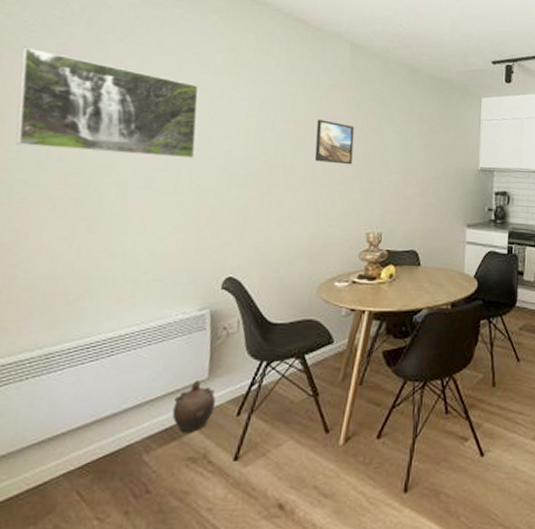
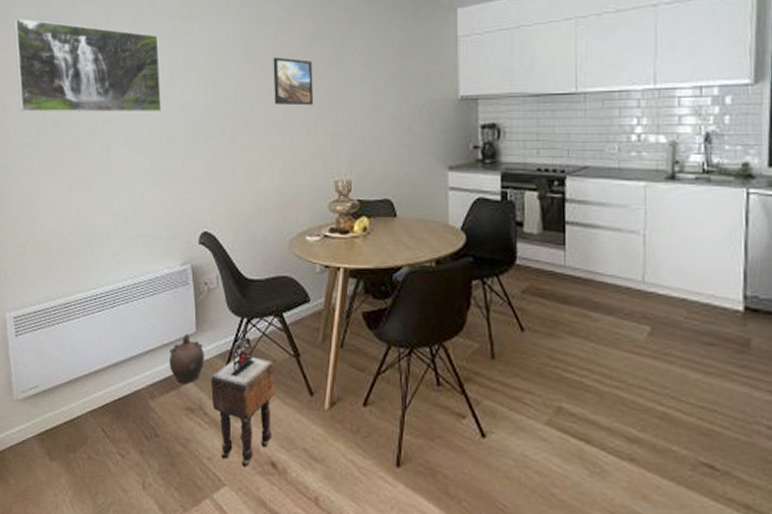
stool: none [218,380,292,513] -> present [210,337,275,467]

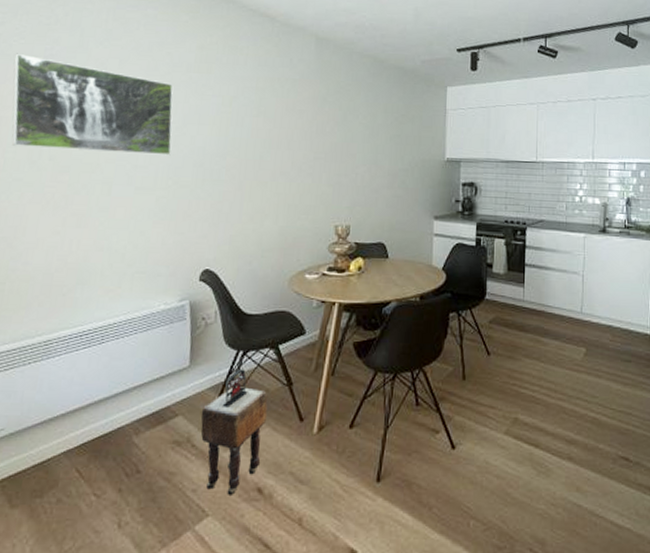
ceramic jug: present [169,334,204,383] -> none [158,368,197,417]
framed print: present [273,57,314,106] -> none [283,114,321,158]

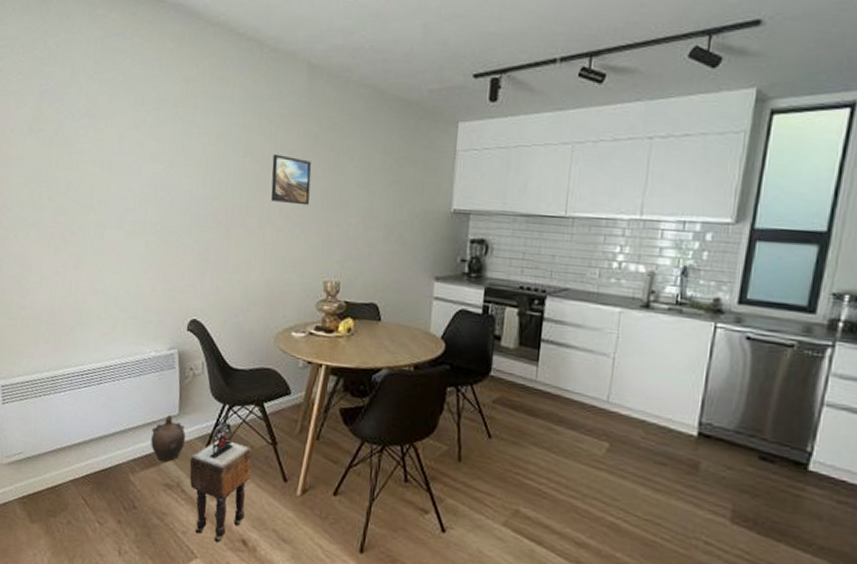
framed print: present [12,53,174,156] -> none [13,89,160,199]
ceramic jug: none [158,368,197,417] -> present [151,415,185,462]
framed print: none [283,114,321,158] -> present [270,154,312,206]

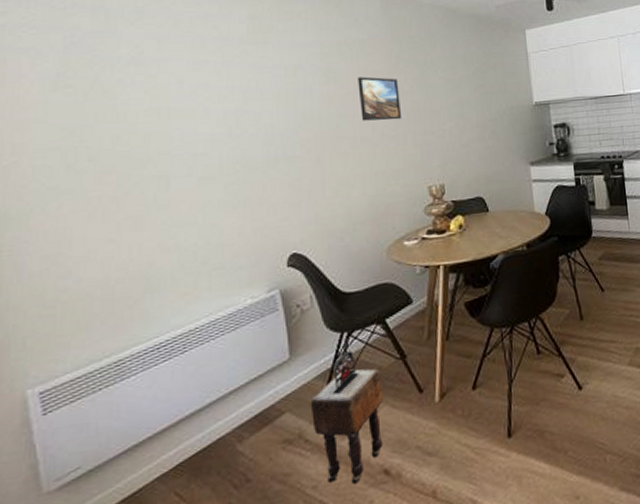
ceramic jug: present [151,415,185,462] -> none [259,362,301,417]

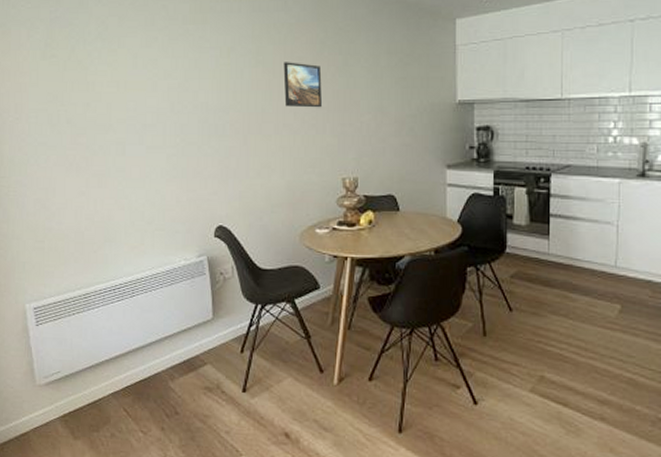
stool: present [310,350,383,484] -> none [227,321,288,438]

